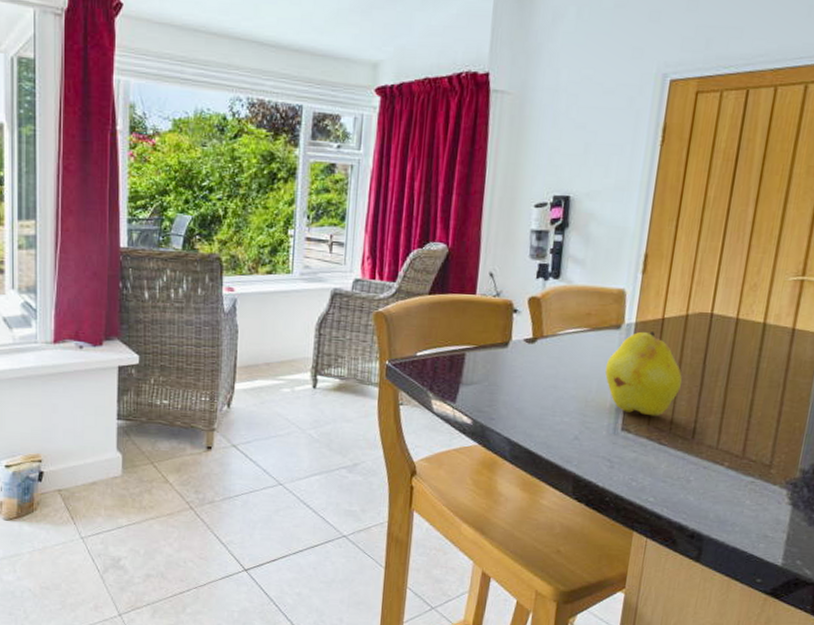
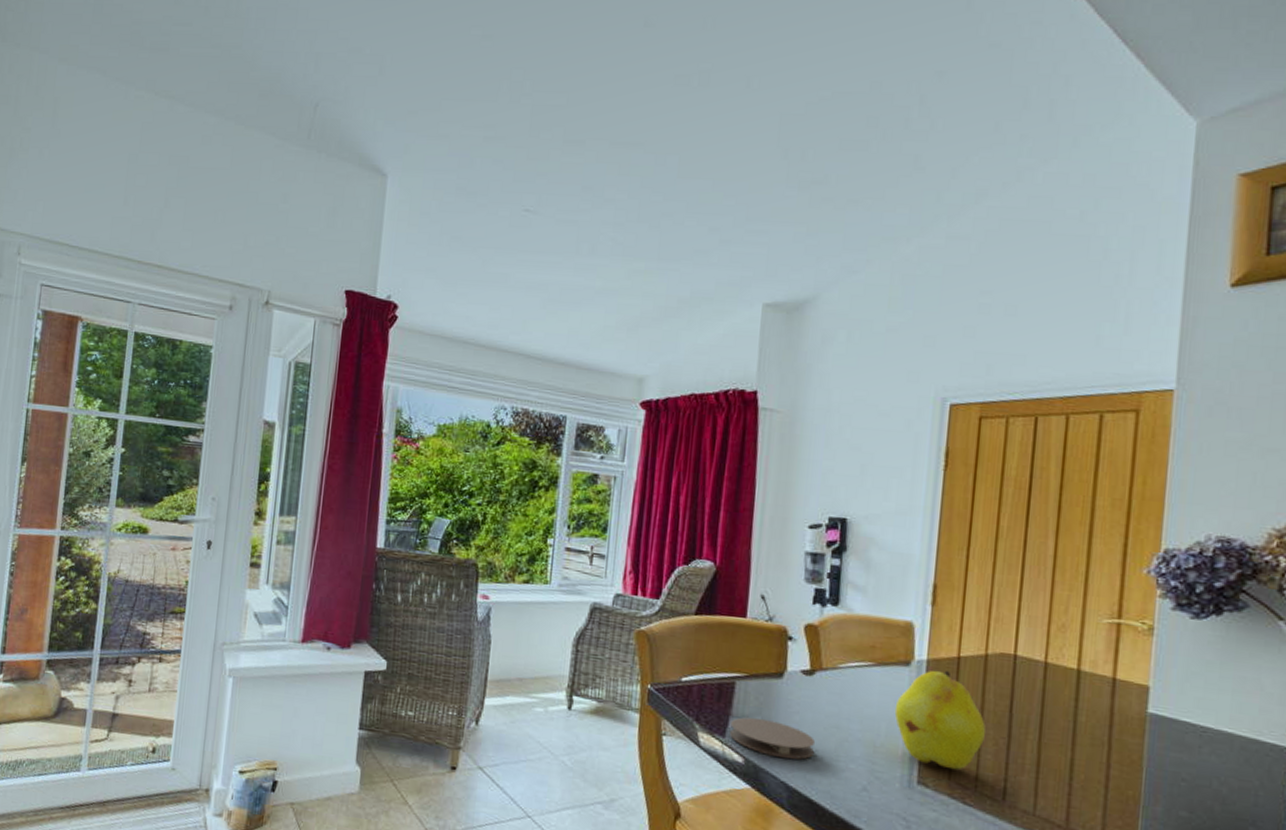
coaster: none [460,384,536,418] -> present [730,717,816,760]

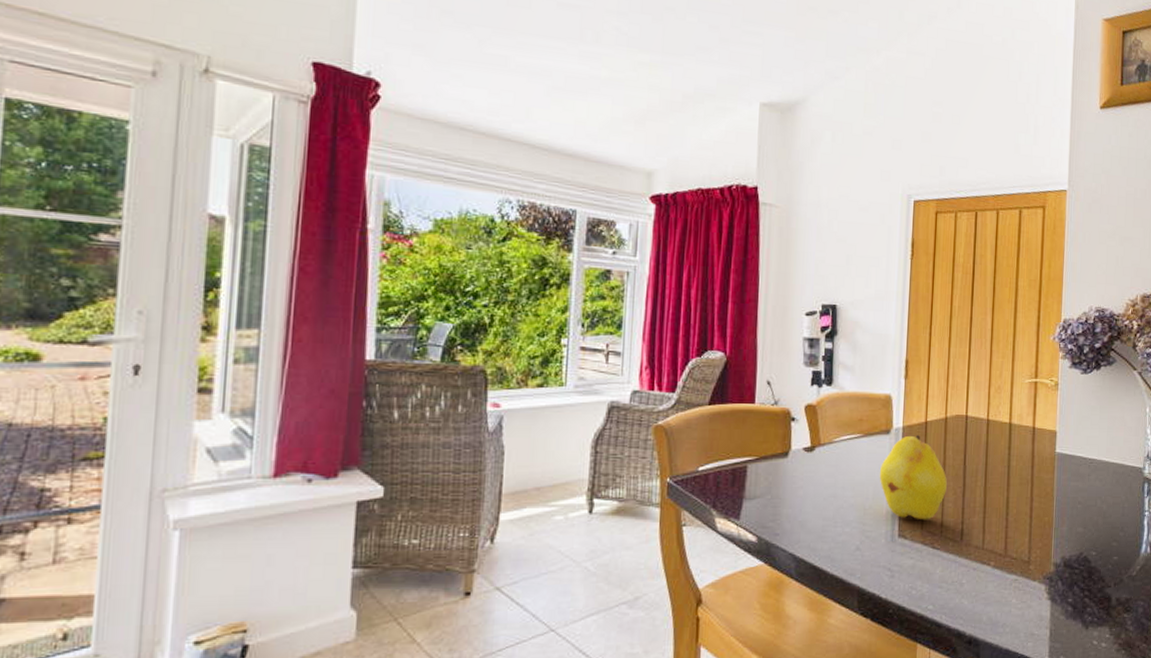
coaster: present [730,717,816,760] -> none [744,498,817,532]

